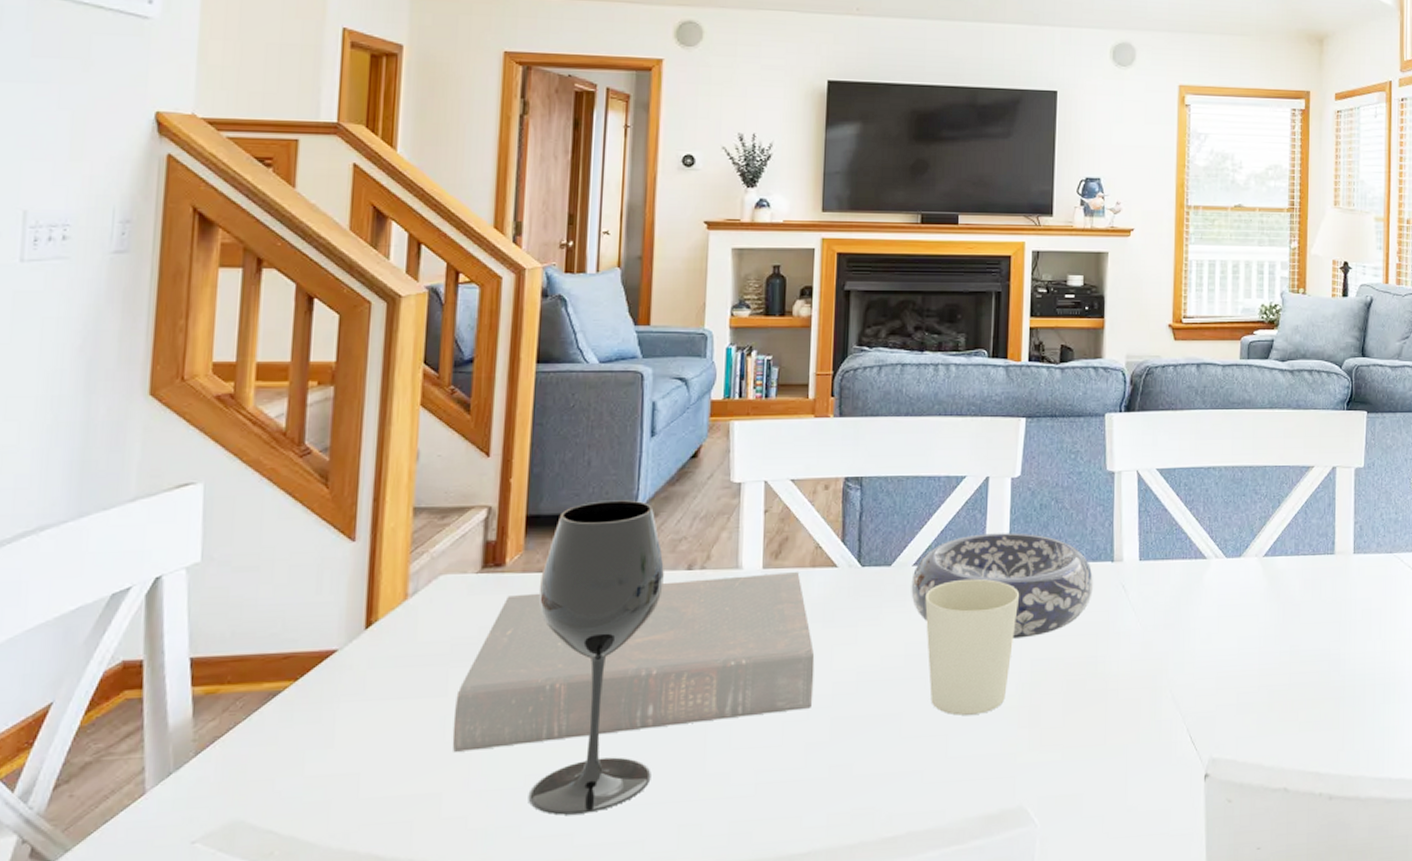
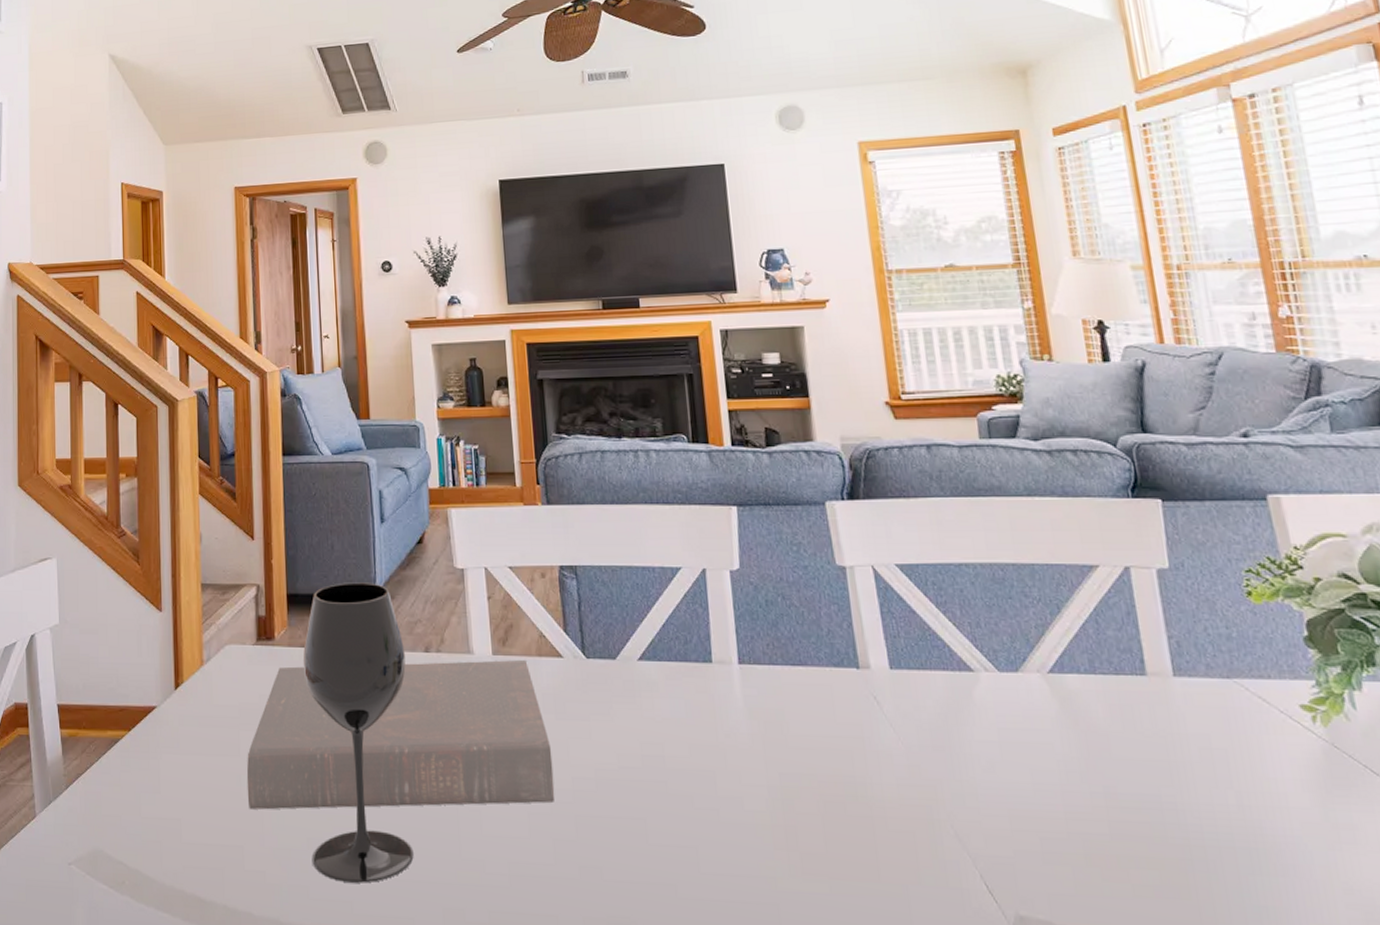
decorative bowl: present [911,532,1094,638] -> none [638,630,840,748]
dixie cup: present [925,578,1020,716] -> none [655,678,757,829]

